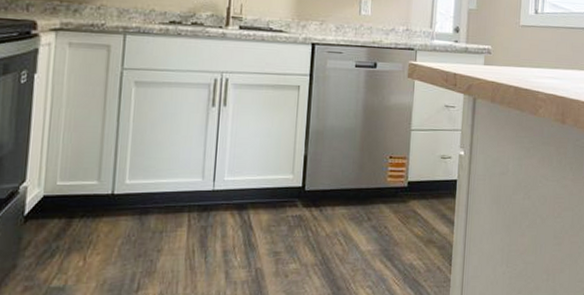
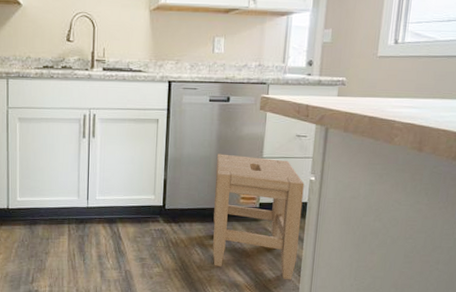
stool: none [357,125,454,271] -> present [213,154,304,280]

